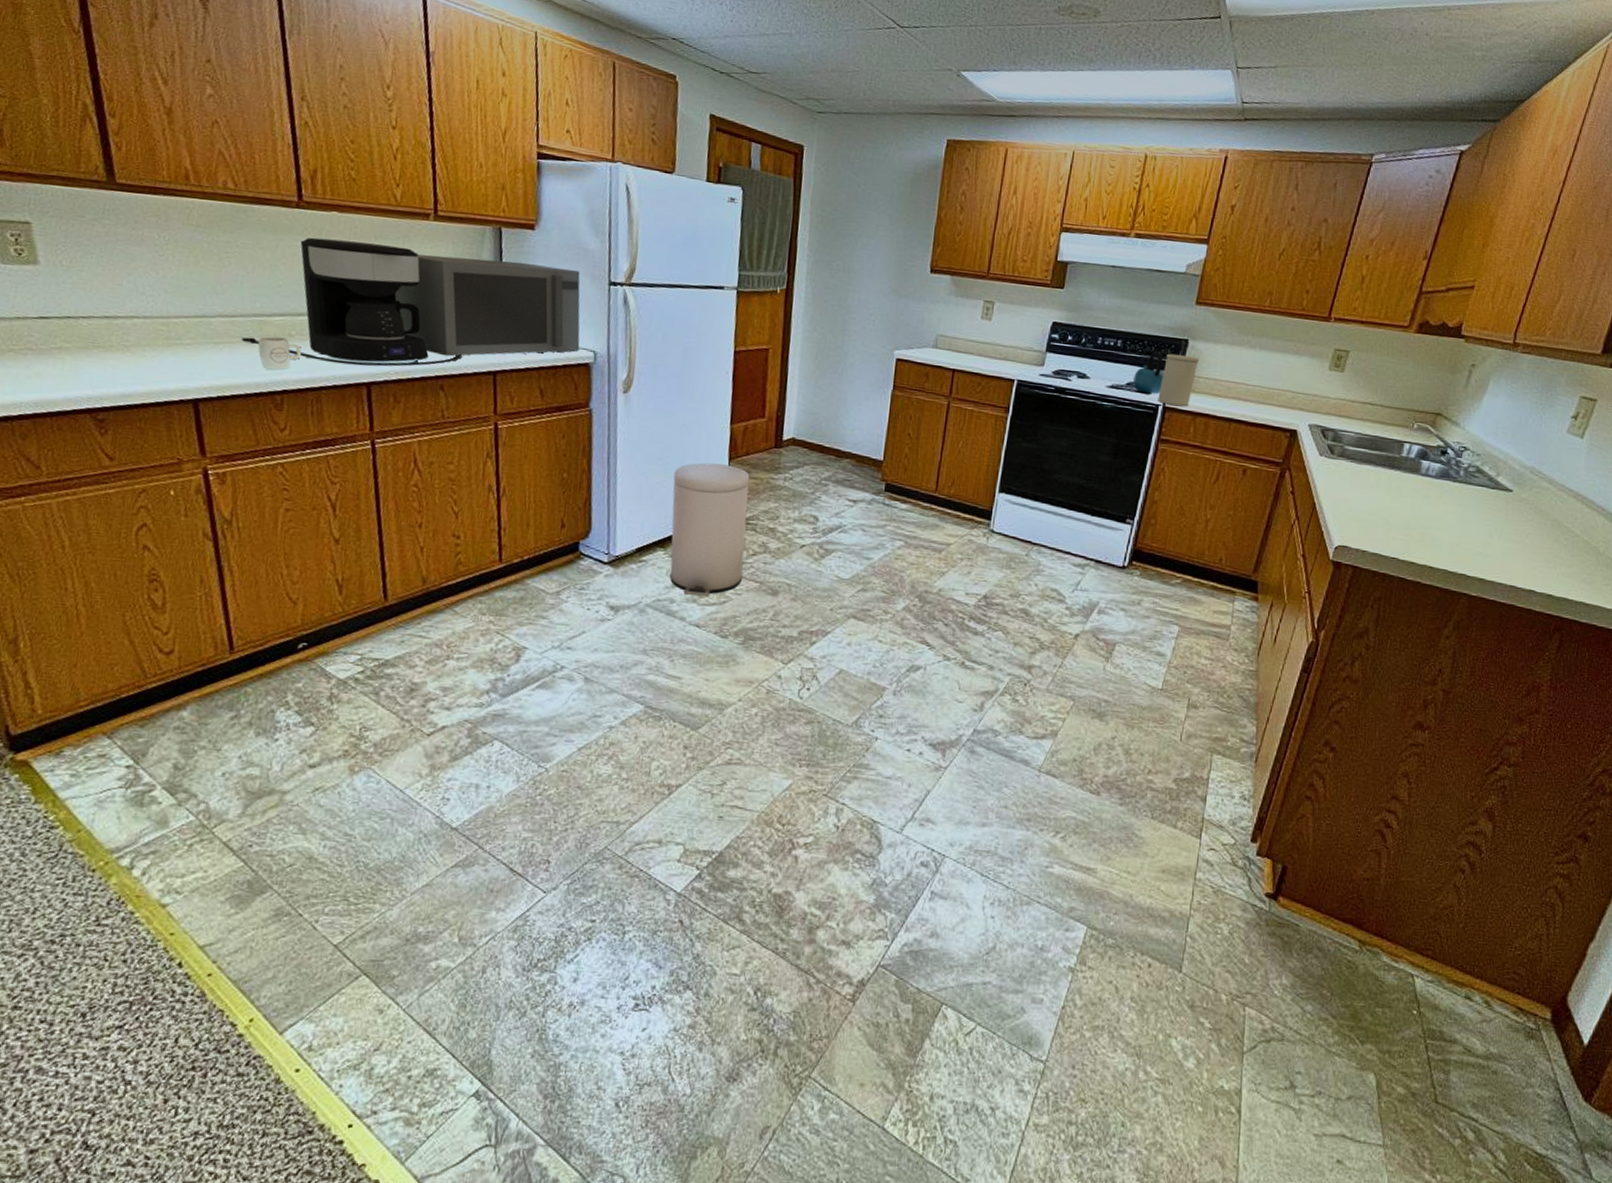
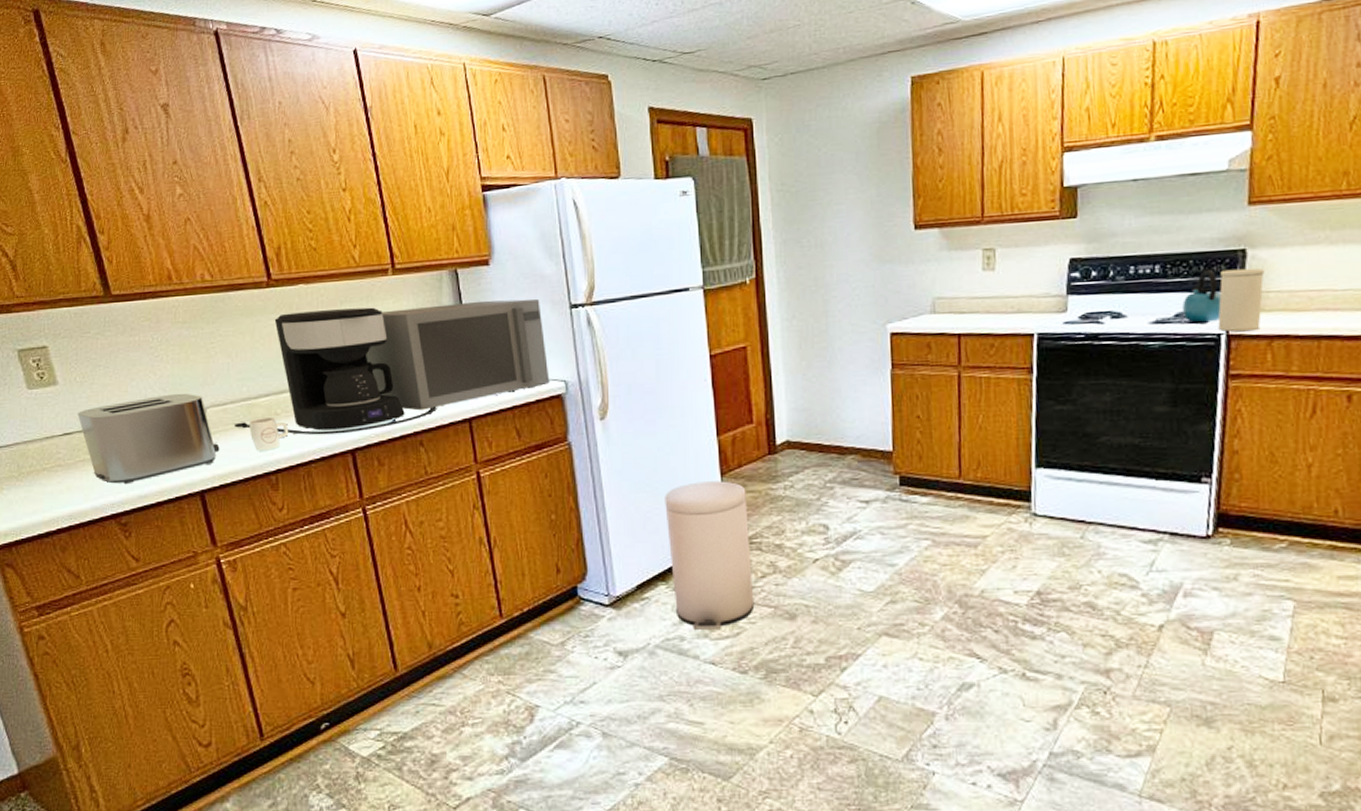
toaster: none [58,295,222,381] -> present [77,393,220,485]

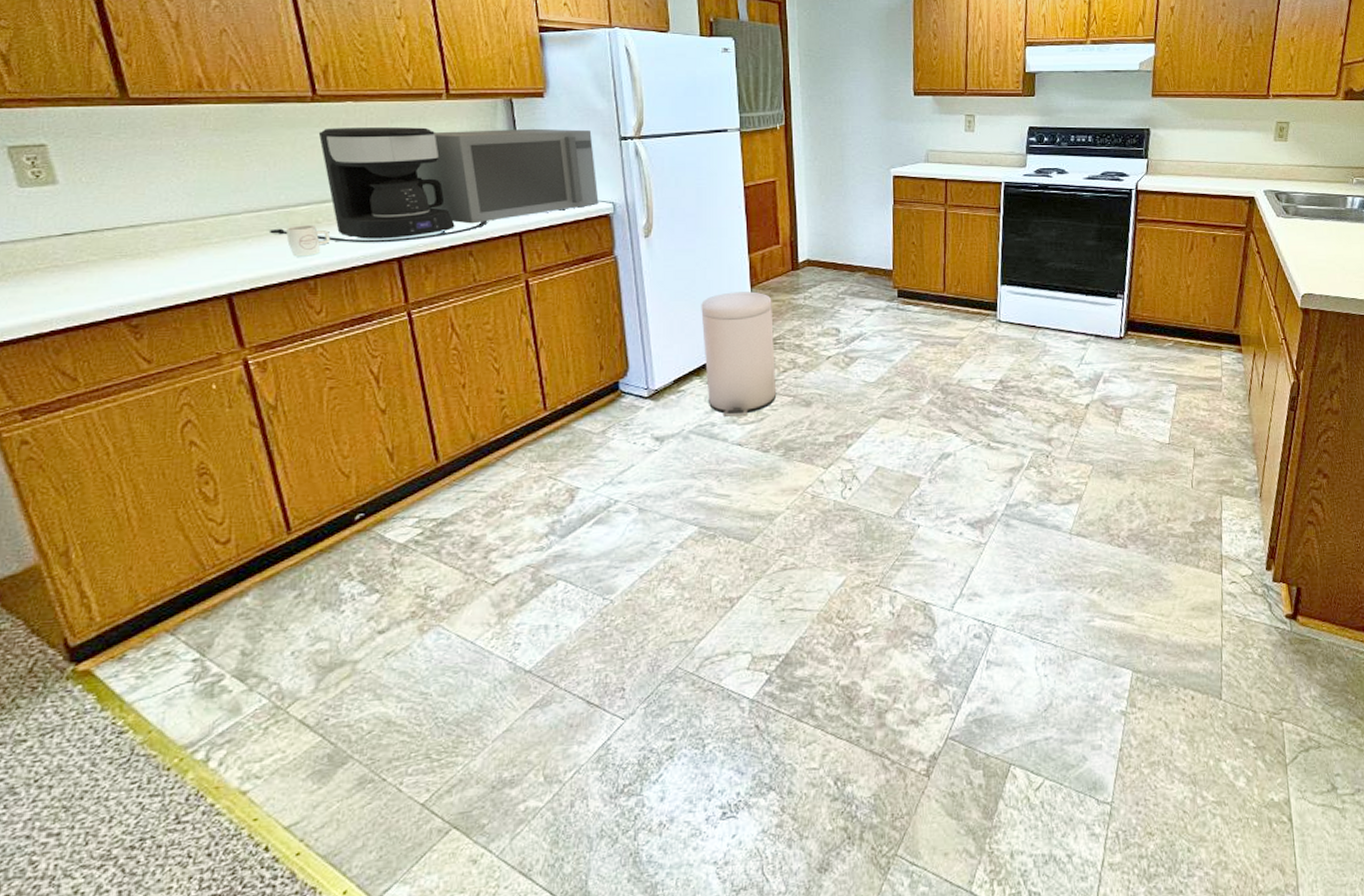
toaster: present [77,393,220,485] -> none [81,198,252,287]
kettle: present [1181,269,1222,323] -> none [1106,141,1133,181]
canister: present [1217,268,1265,332] -> none [1130,142,1162,189]

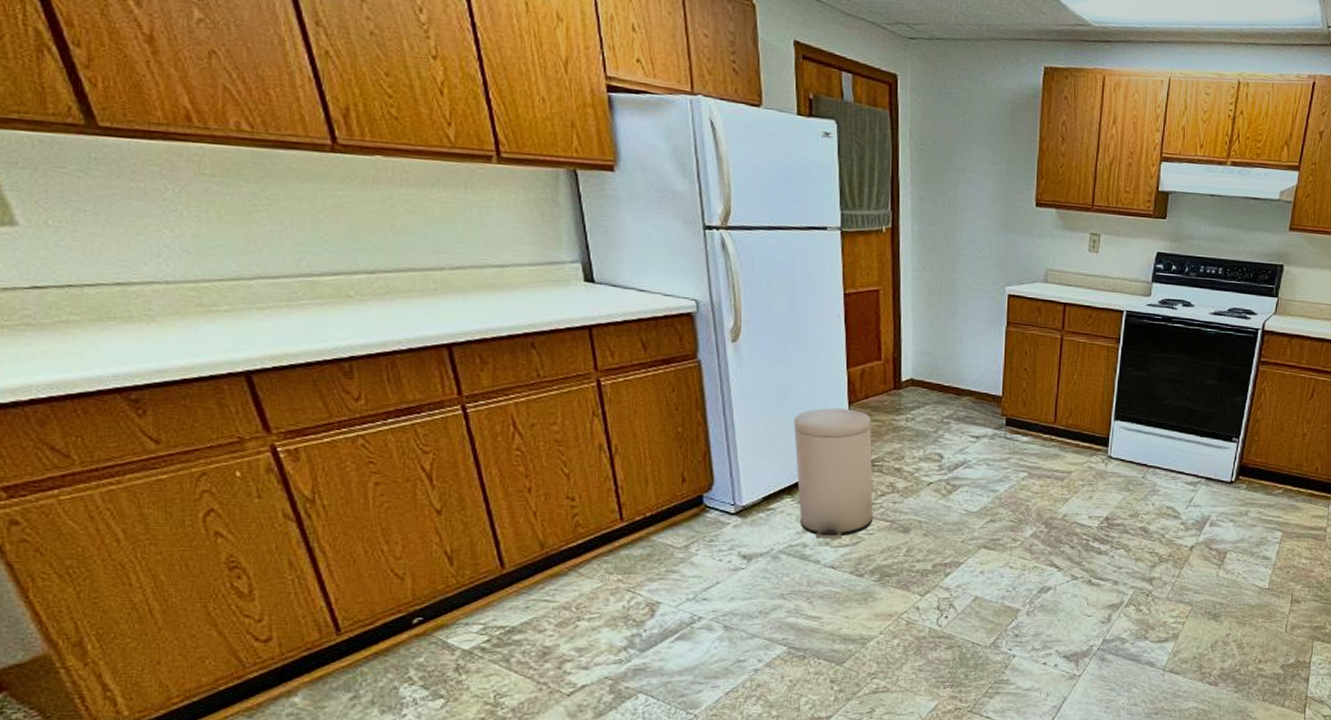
coffee maker: present [268,127,487,243] -> none [290,185,550,327]
mug: present [286,225,331,257] -> none [312,298,366,335]
microwave: present [416,128,599,224] -> none [464,201,680,312]

